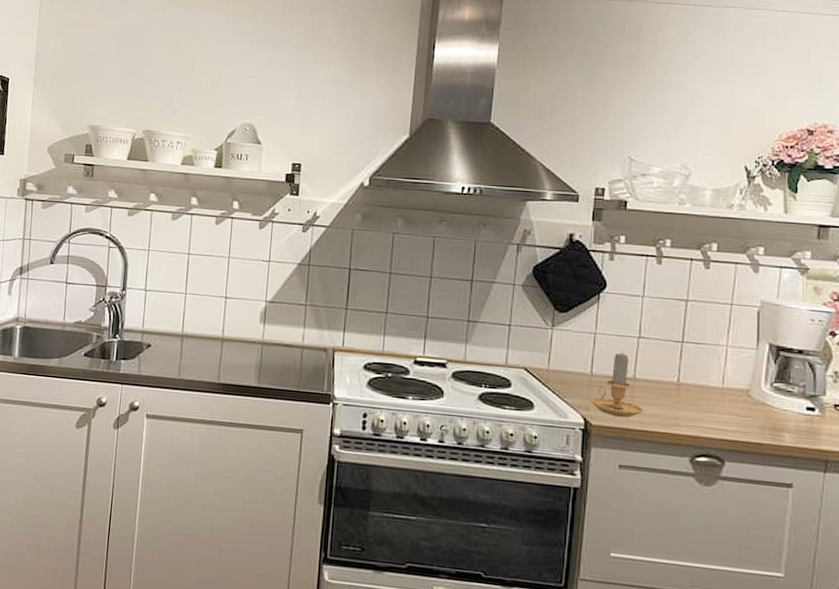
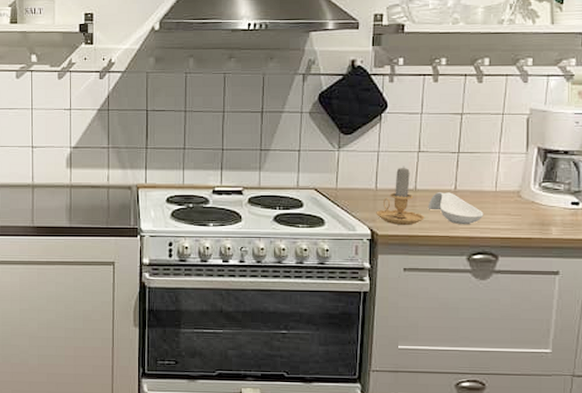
spoon rest: none [647,383,709,423] -> present [428,192,484,225]

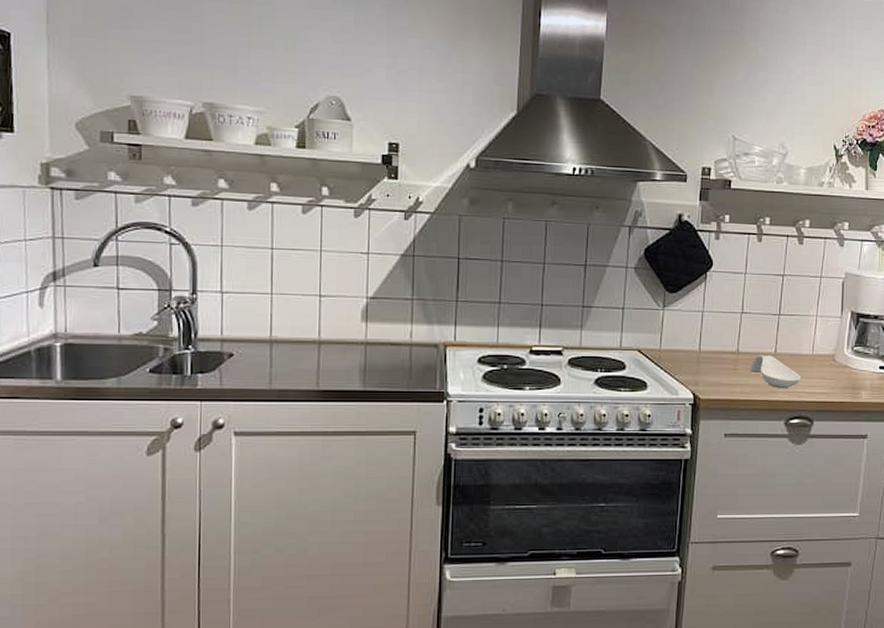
candle: present [376,166,425,226] -> none [699,327,746,390]

